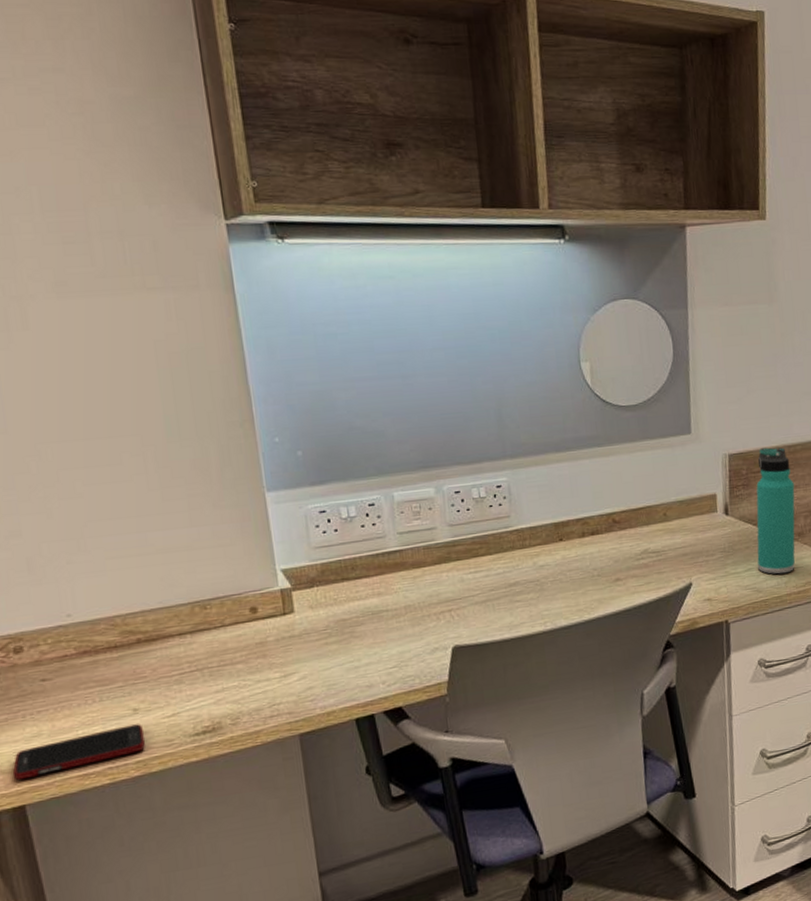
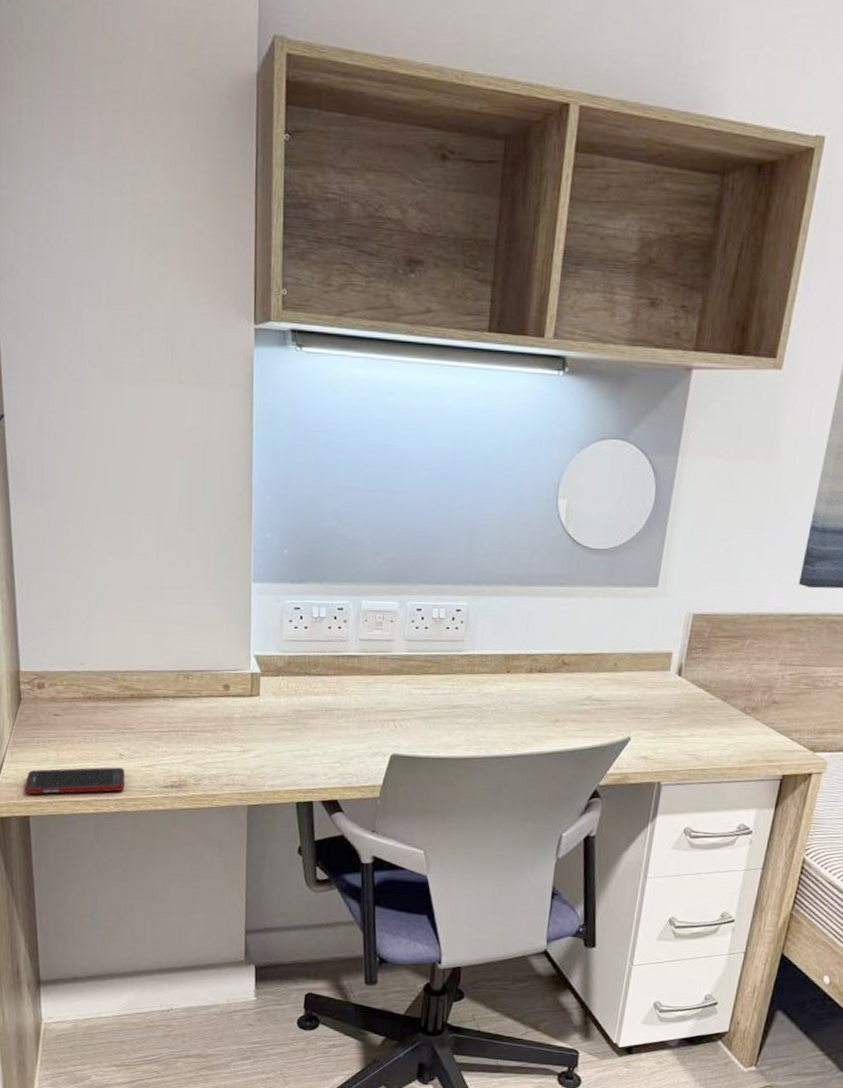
thermos bottle: present [756,447,795,574] -> none [702,613,758,747]

